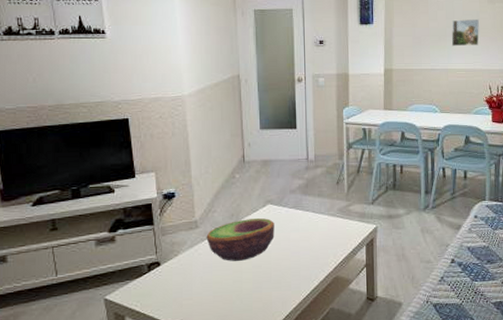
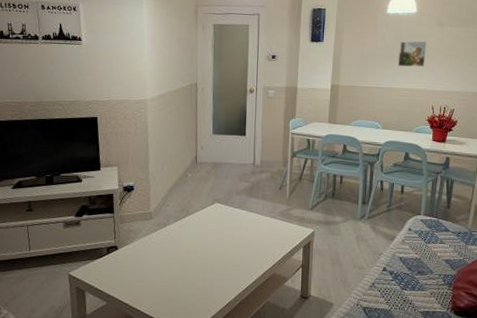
bowl: present [206,218,275,261] -> none [159,214,220,252]

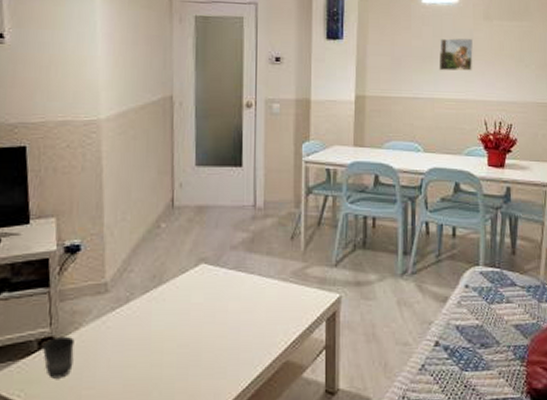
mug: none [109,246,130,274] -> present [41,336,75,379]

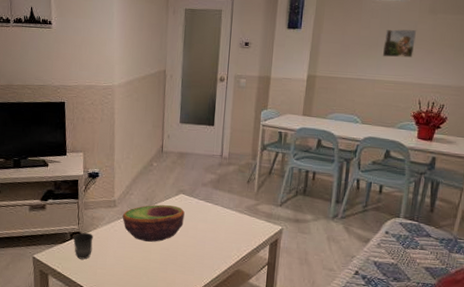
bowl: none [118,282,209,338] -> present [122,204,185,242]

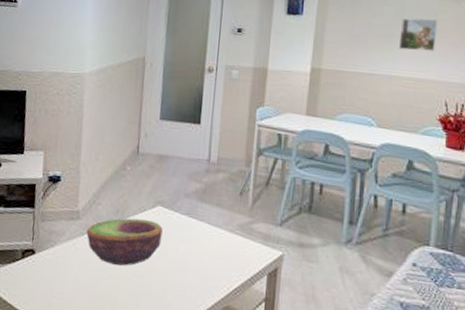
mug: present [72,232,93,260] -> none [24,250,50,285]

